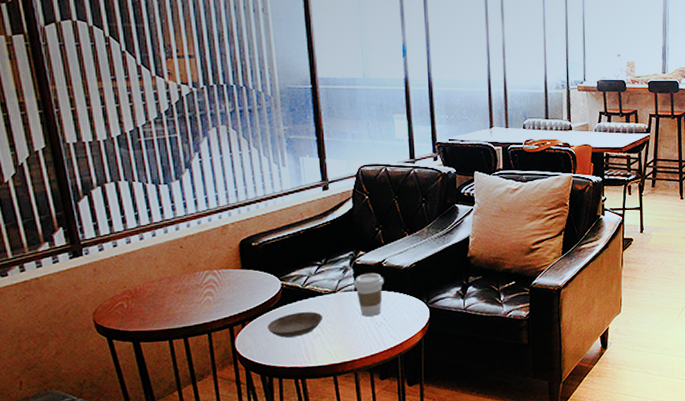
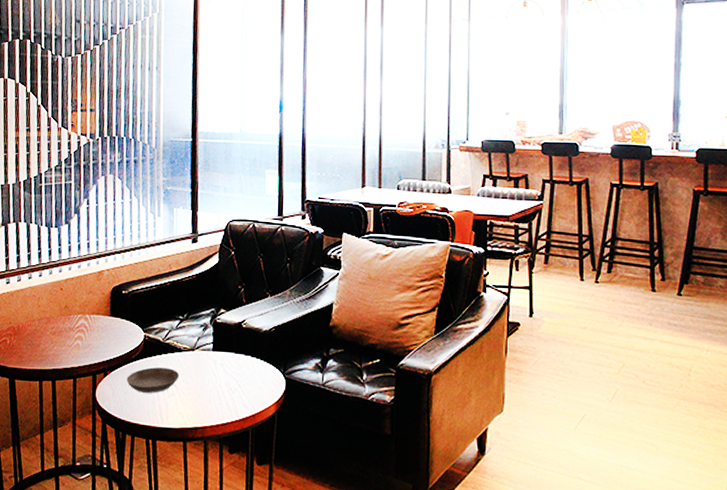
coffee cup: present [353,272,384,317] -> none [212,333,242,381]

